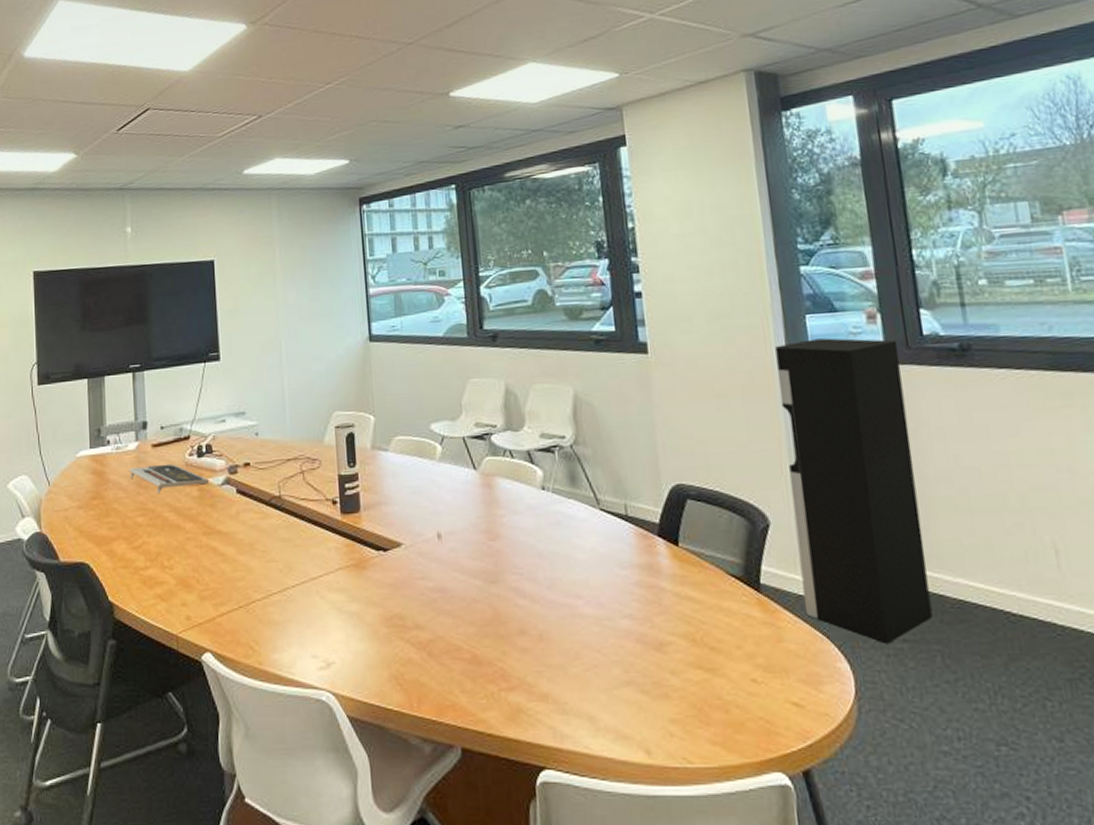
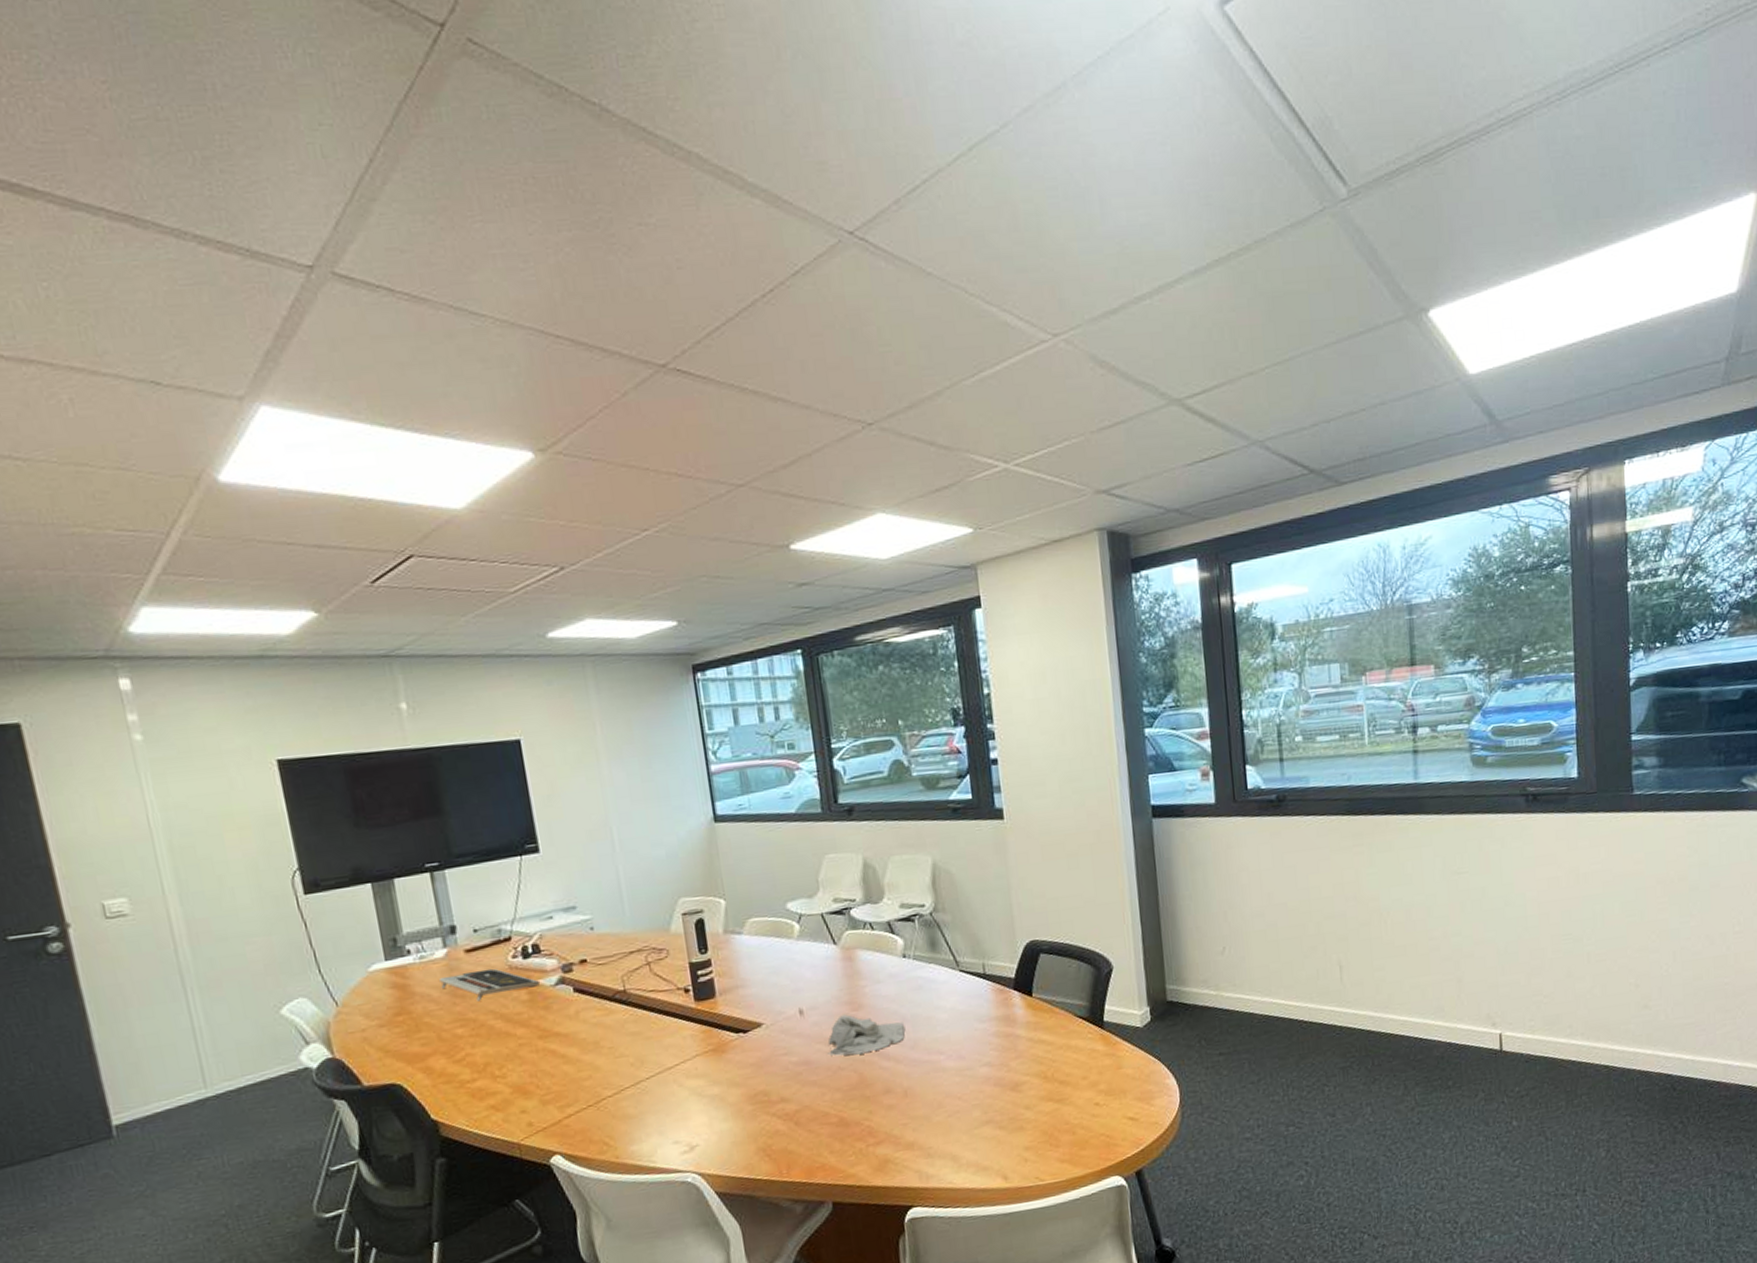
tissue: none [463,544,542,588] -> present [827,1014,905,1056]
water cooler: present [775,338,933,645] -> none [1121,795,1244,1059]

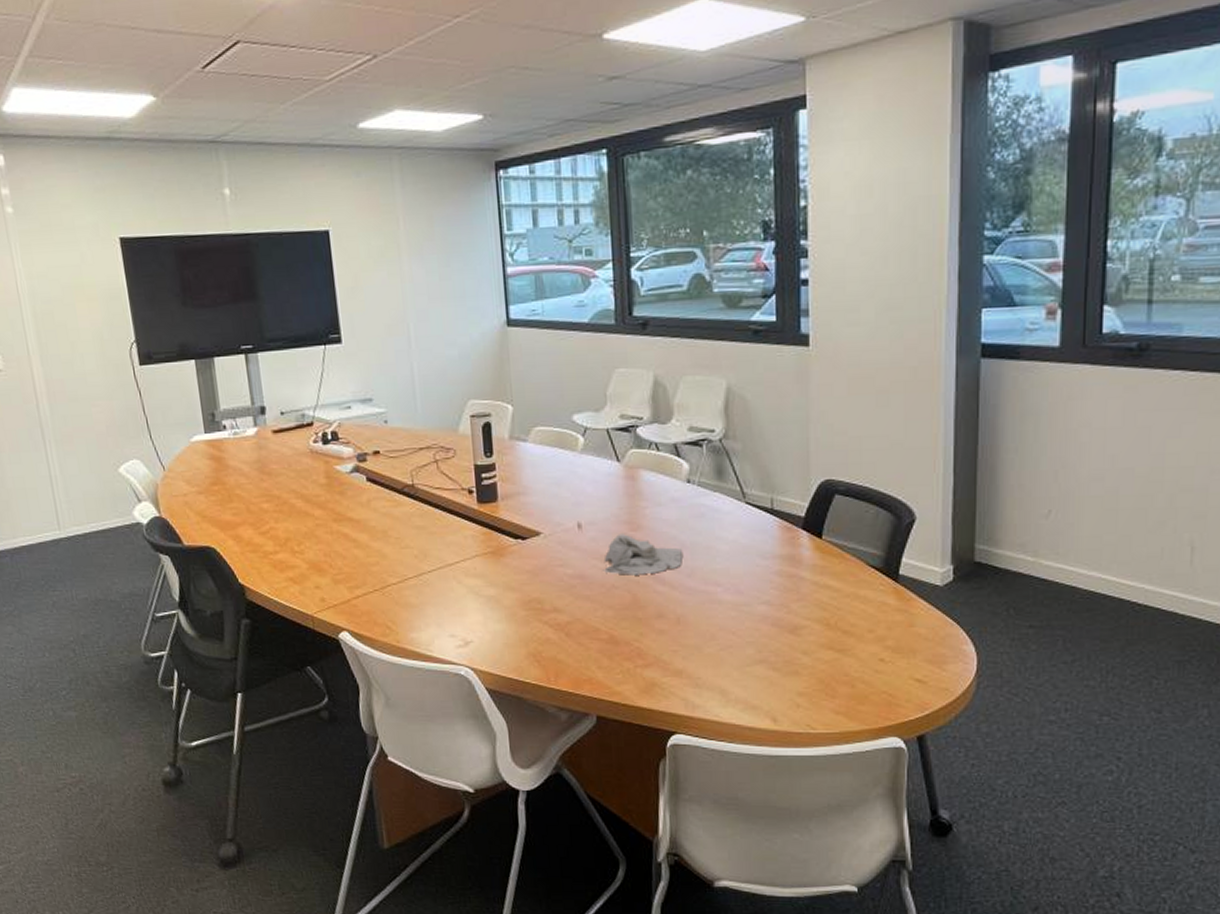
computer keyboard: present [439,968,540,1001] -> none [250,450,336,480]

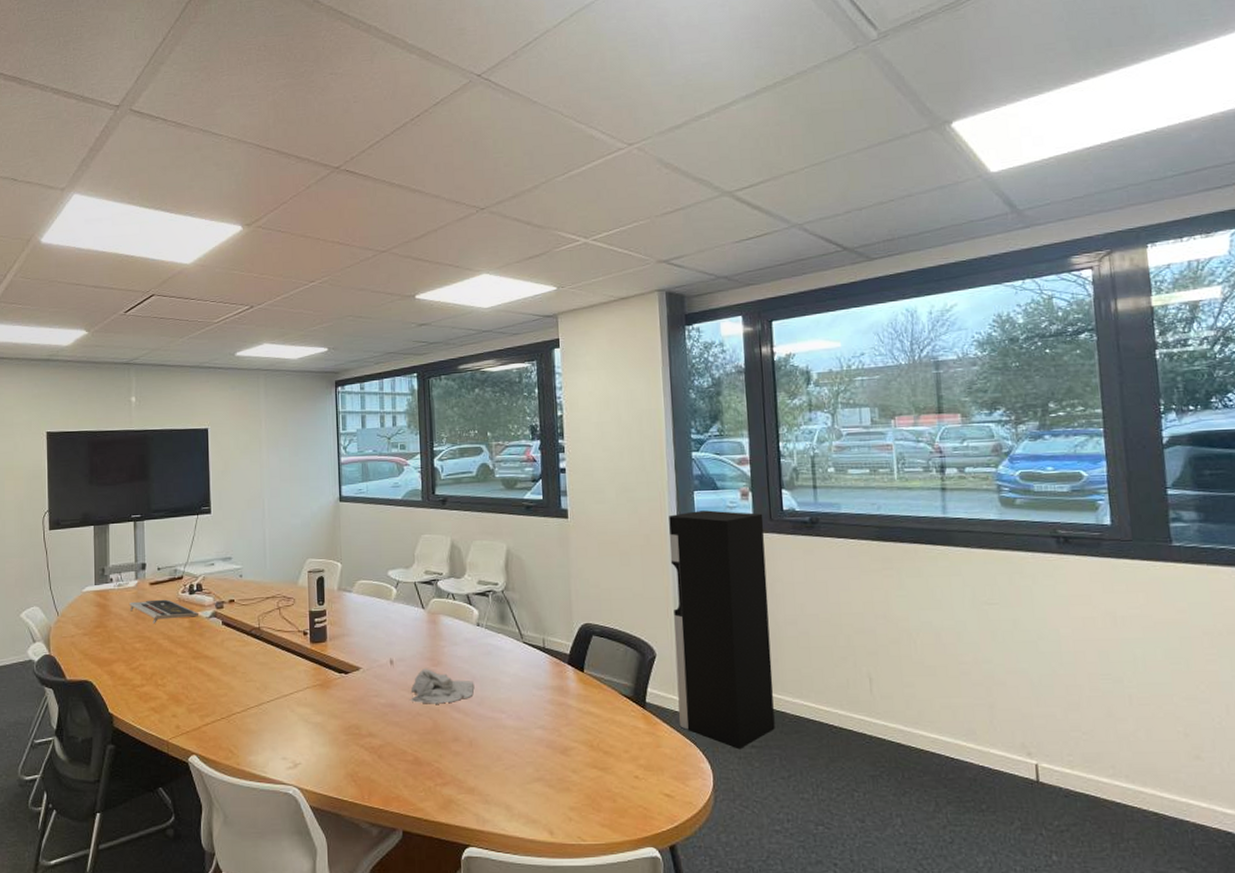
computer keyboard: none [250,450,336,480] -> present [129,599,198,624]
water cooler: none [939,334,1074,630] -> present [669,510,775,750]

